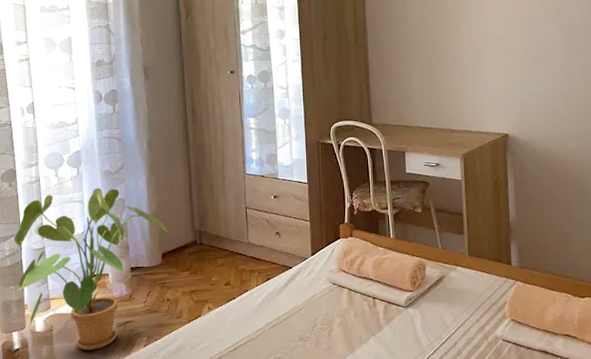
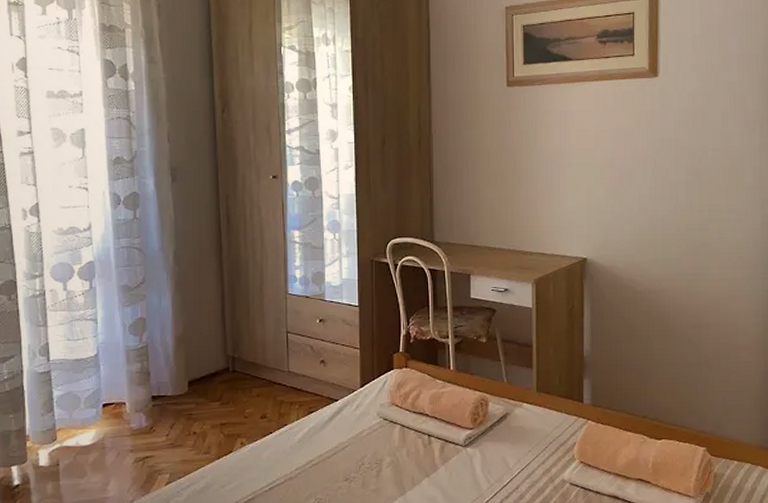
house plant: present [14,187,169,350] -> none [13,304,198,488]

